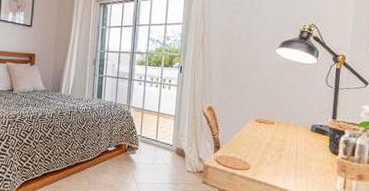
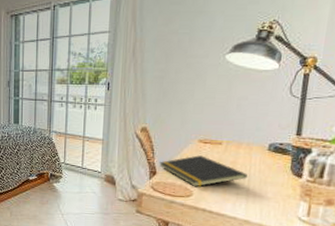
notepad: none [222,133,295,161] -> present [159,155,247,187]

